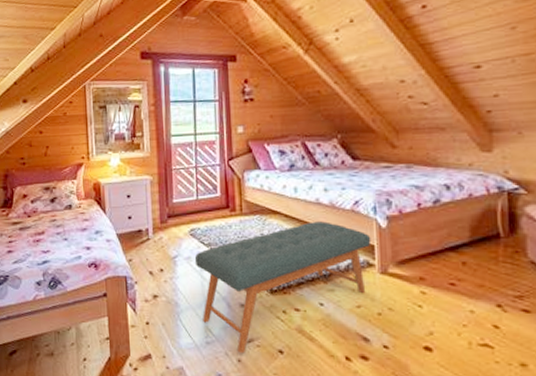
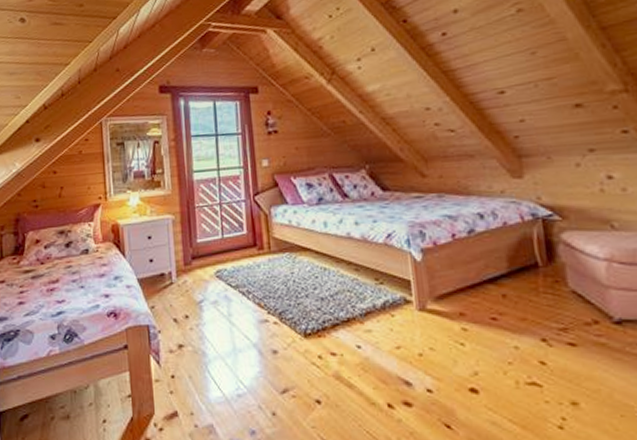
bench: present [194,221,371,354] -> none [221,257,407,406]

